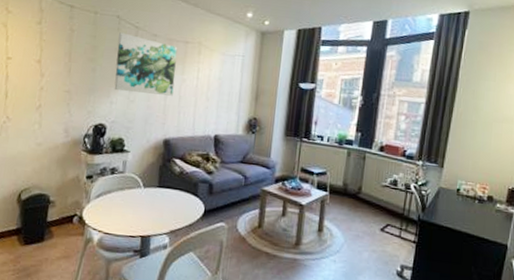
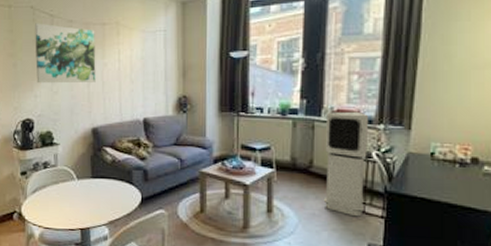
air purifier: none [367,146,411,241] -> present [323,111,369,217]

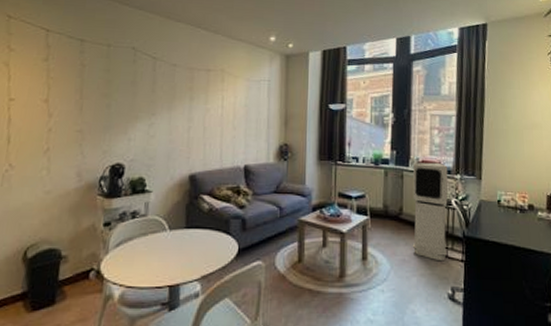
wall art: present [35,23,96,84] -> none [132,64,199,127]

